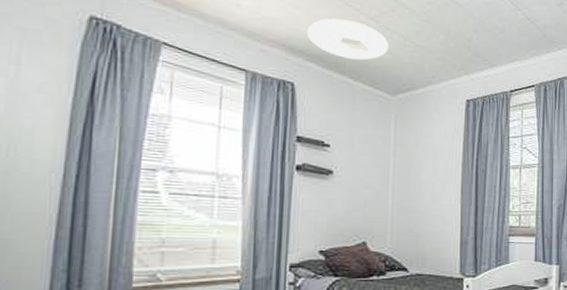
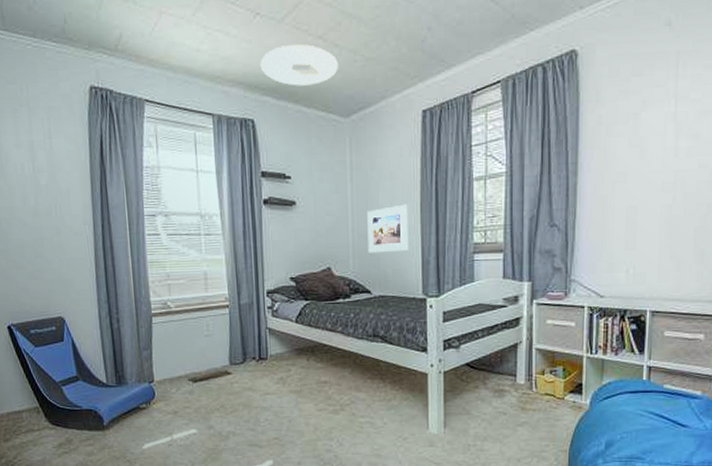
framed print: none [407,184,449,230] -> present [367,204,409,253]

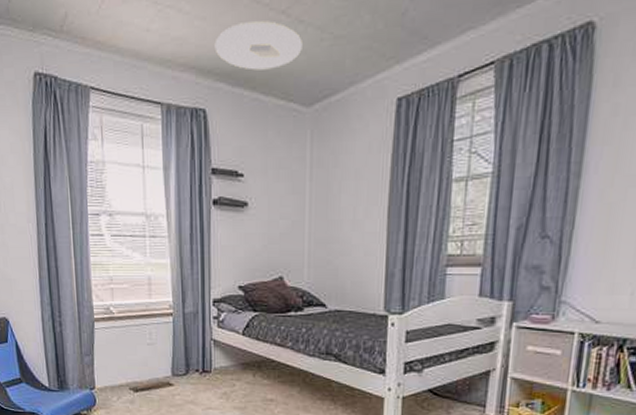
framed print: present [367,204,409,253] -> none [325,208,374,263]

